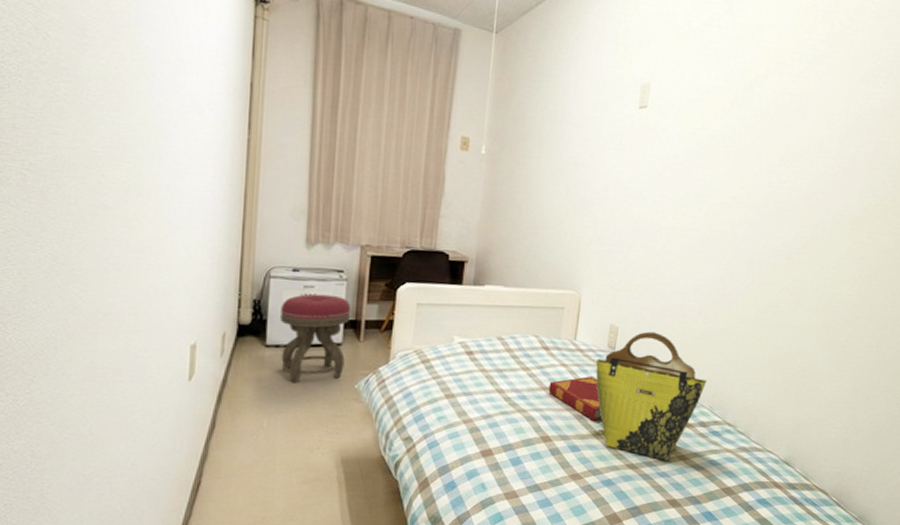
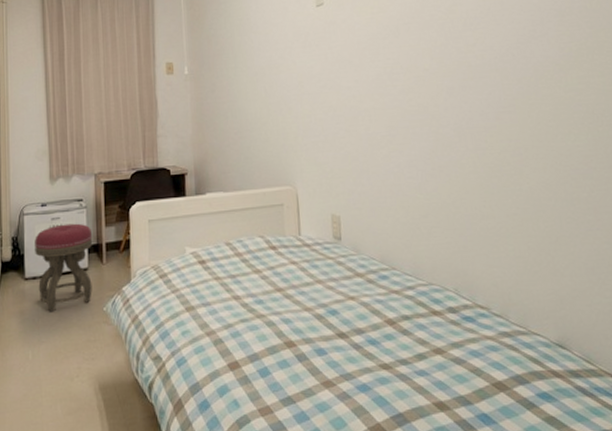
hardback book: present [548,376,602,421] -> none [283,271,342,319]
tote bag: present [595,331,707,461] -> none [325,216,445,357]

